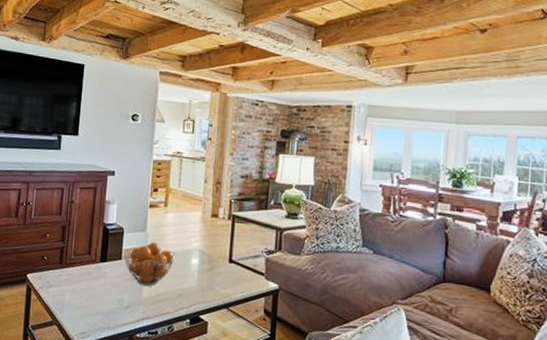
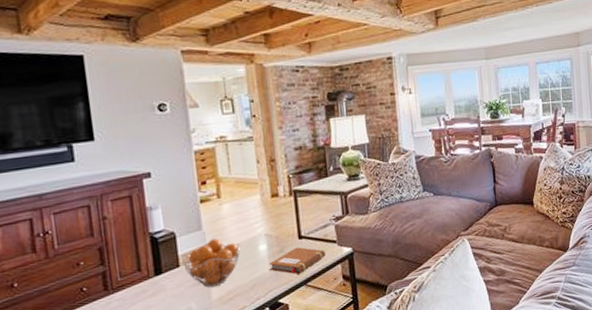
notebook: none [197,269,251,296] -> present [269,247,325,274]

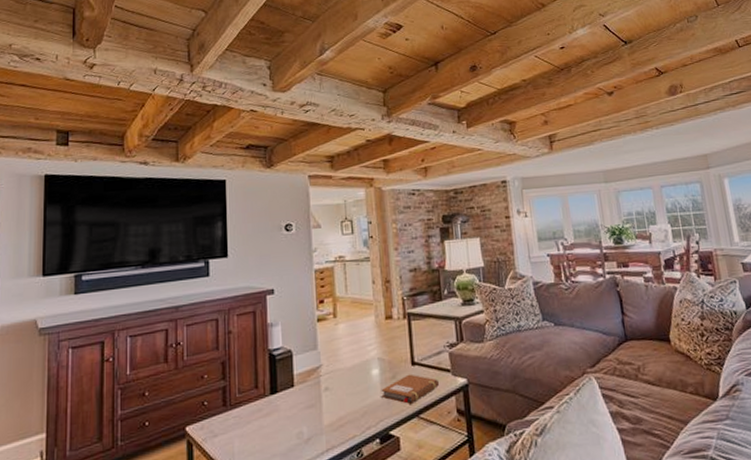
fruit basket: present [181,238,240,288] -> none [296,359,353,411]

